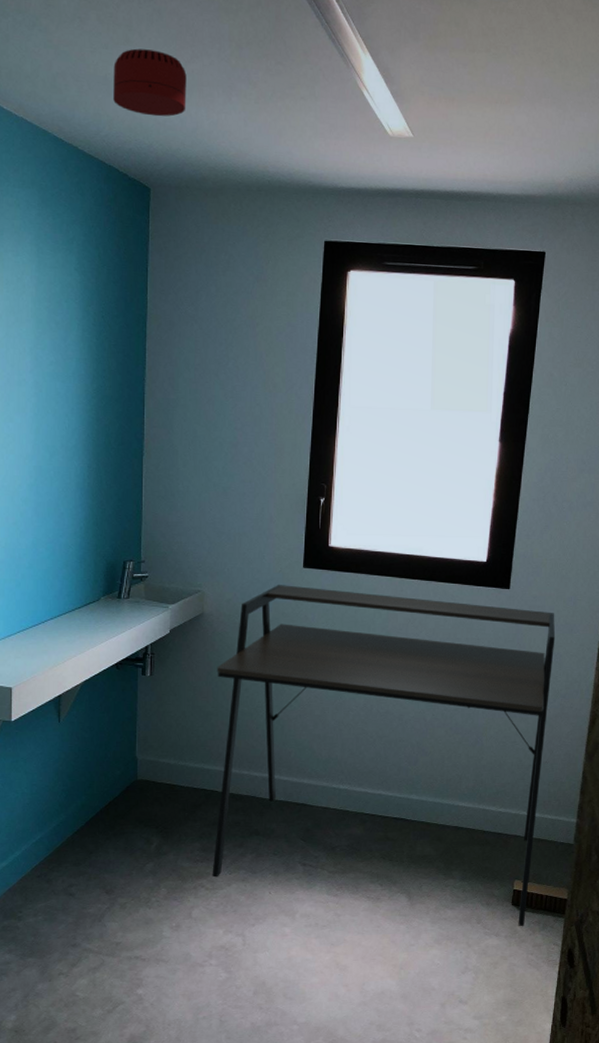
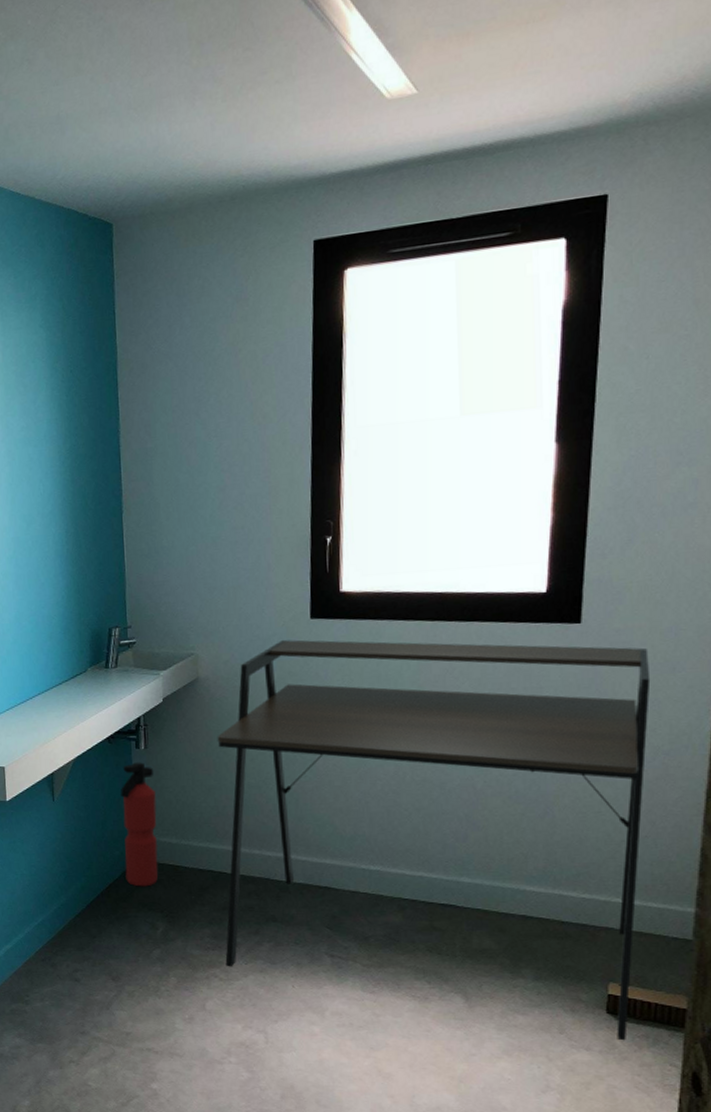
smoke detector: present [113,48,187,117] -> none [65,72,146,147]
fire extinguisher: none [125,688,158,805] -> present [120,762,158,887]

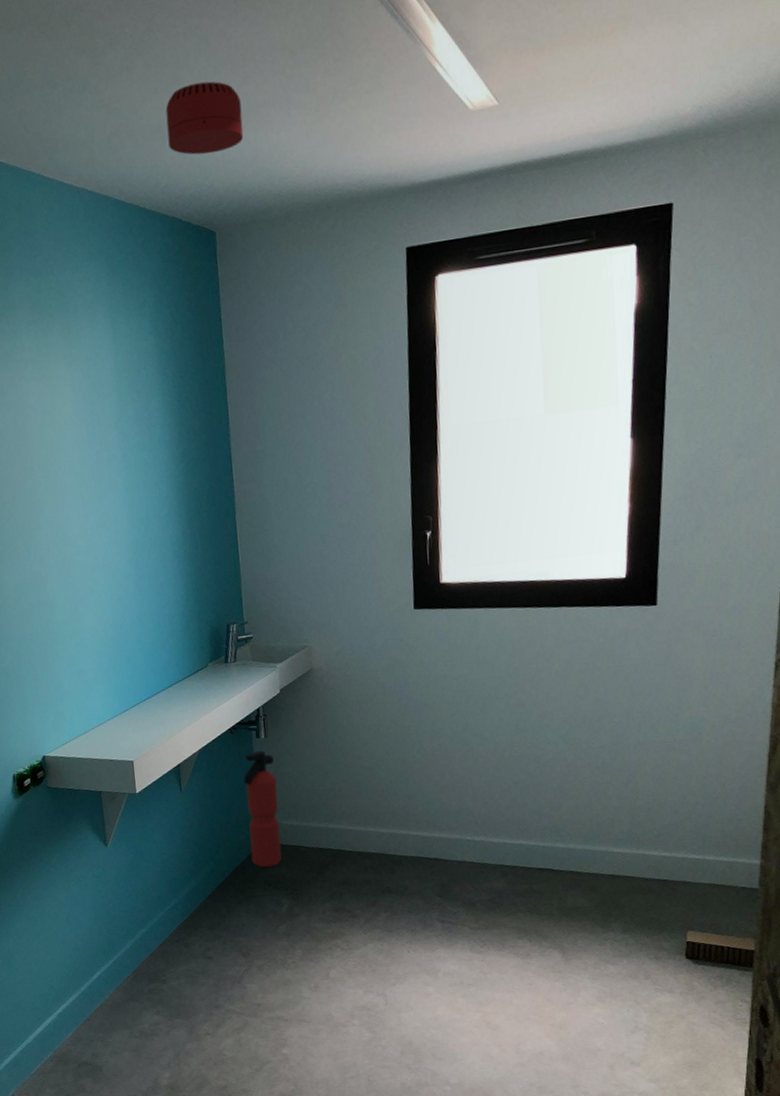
smoke detector: none [65,72,146,147] -> present [165,81,244,155]
desk: present [217,640,651,1041] -> none [331,626,719,982]

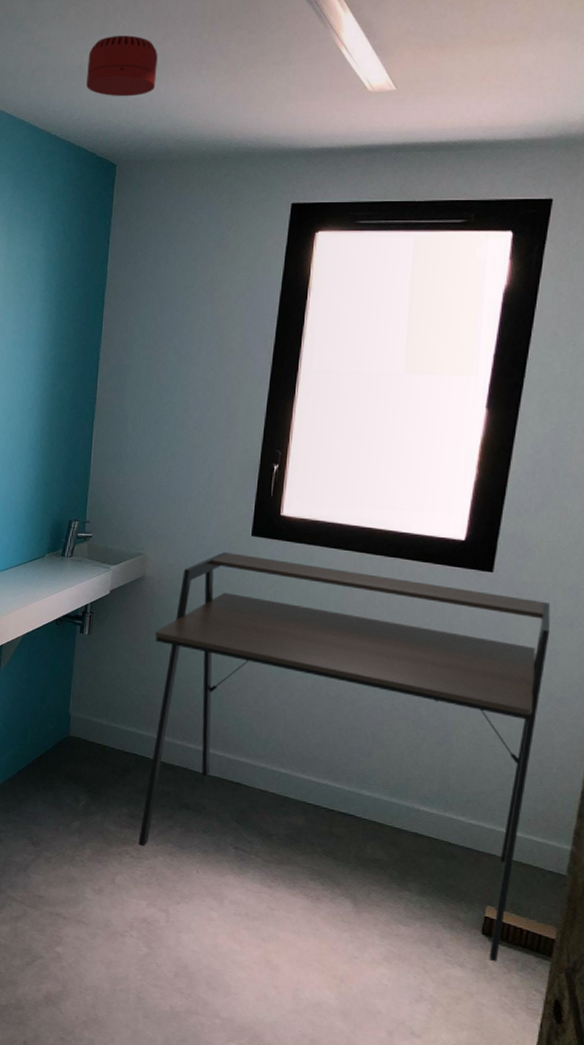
fire extinguisher: present [243,750,282,868] -> none [56,645,94,762]
desk: none [331,626,719,982] -> present [138,552,551,962]

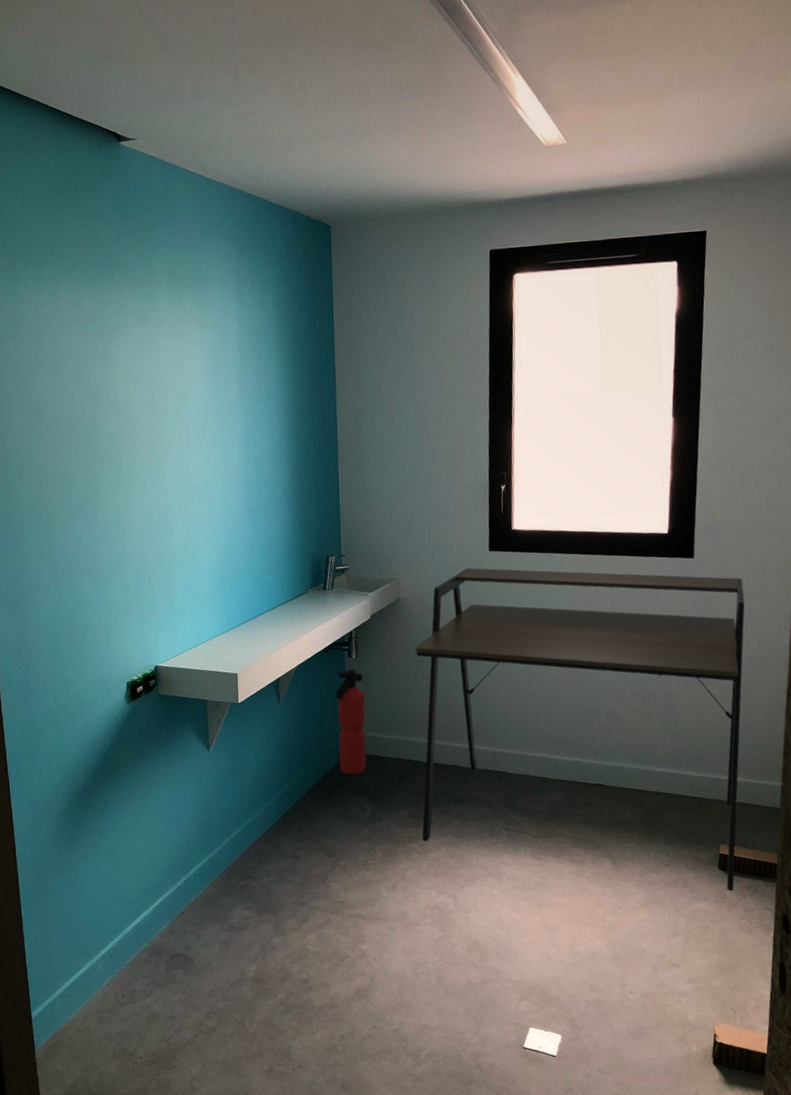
fire extinguisher: none [56,645,94,762] -> present [335,669,367,775]
smoke detector: present [86,35,158,97] -> none [293,105,358,163]

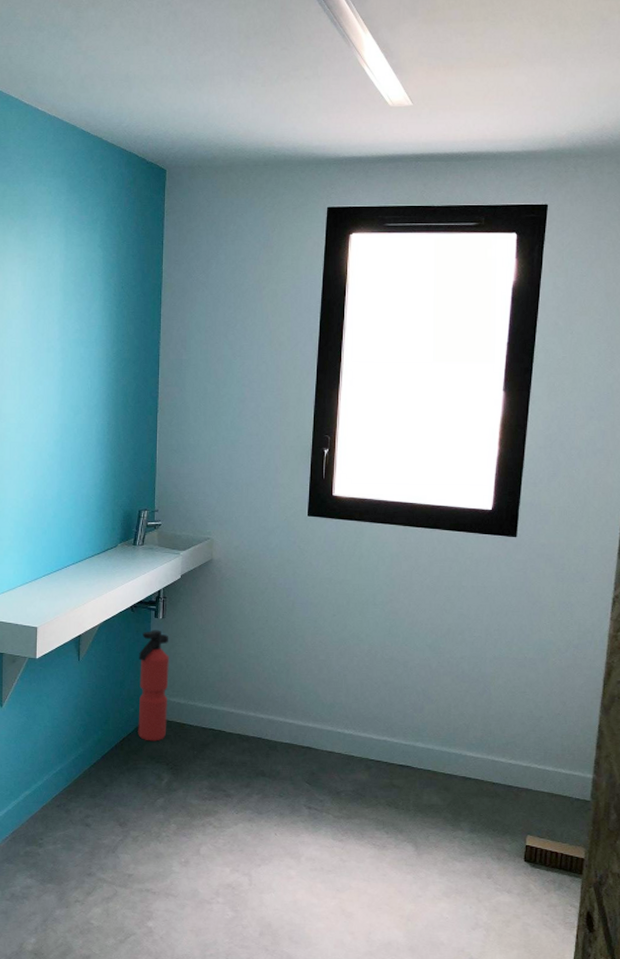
desk: present [415,568,745,891] -> none [219,533,566,885]

